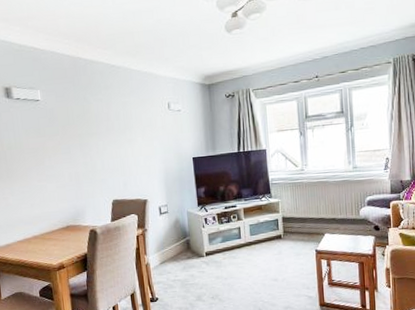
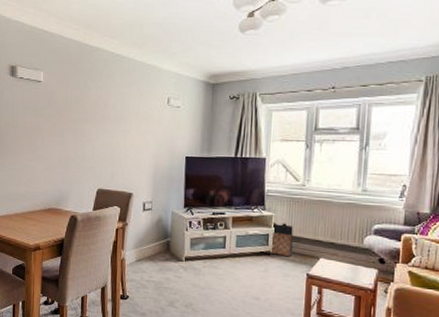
bag: none [277,207,301,238] -> present [265,222,293,257]

